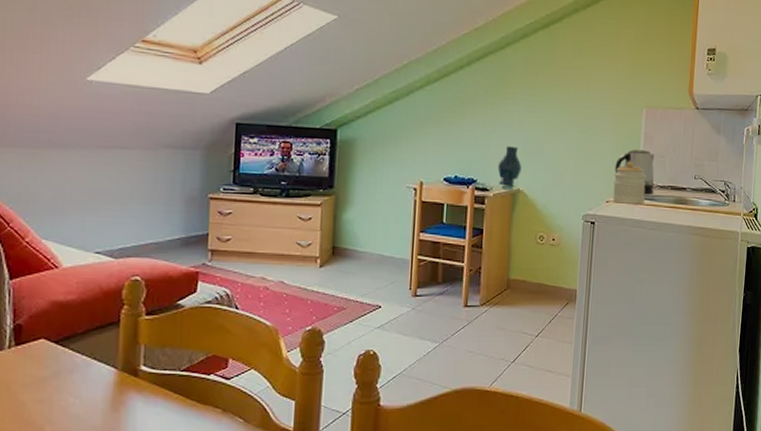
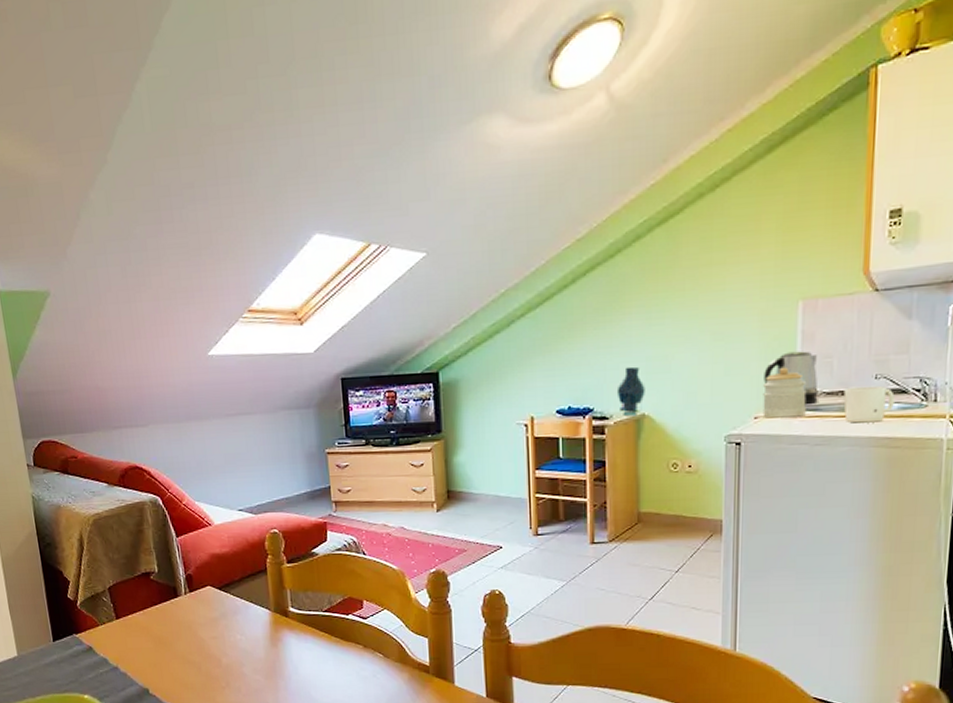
mug: none [672,183,707,214] -> present [843,385,895,423]

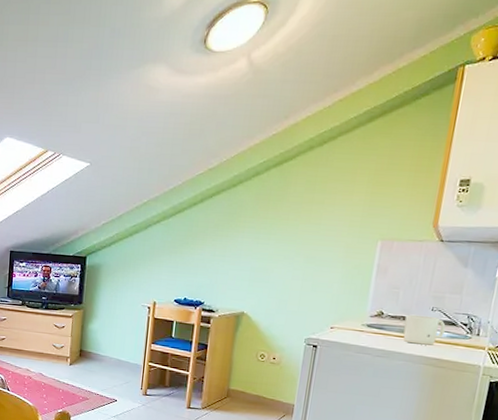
vase: present [616,366,645,417] -> none [224,273,247,313]
jar: present [763,367,807,418] -> none [338,291,375,332]
kettle: present [764,351,818,404] -> none [342,279,387,323]

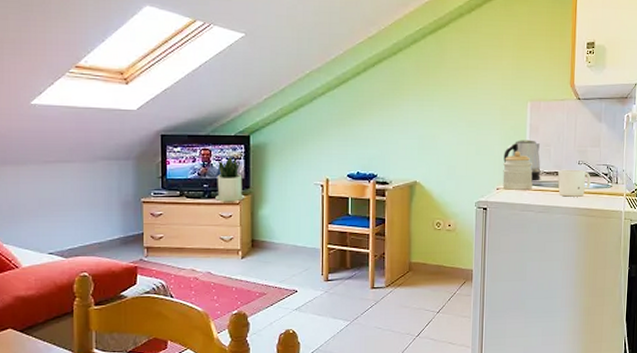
planter: none [52,274,78,315] -> present [215,157,245,202]
jar: none [338,291,375,332] -> present [502,151,533,190]
kettle: none [342,279,387,323] -> present [503,140,541,180]

